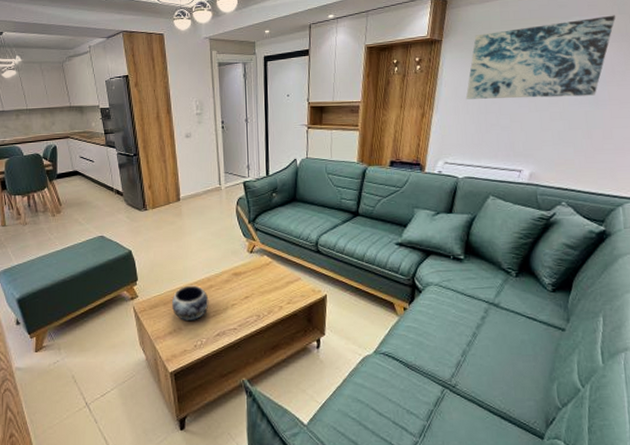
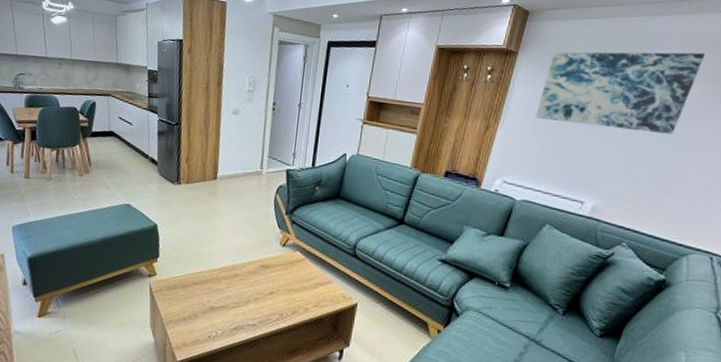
decorative bowl: present [172,285,209,322] -> none [191,270,232,310]

